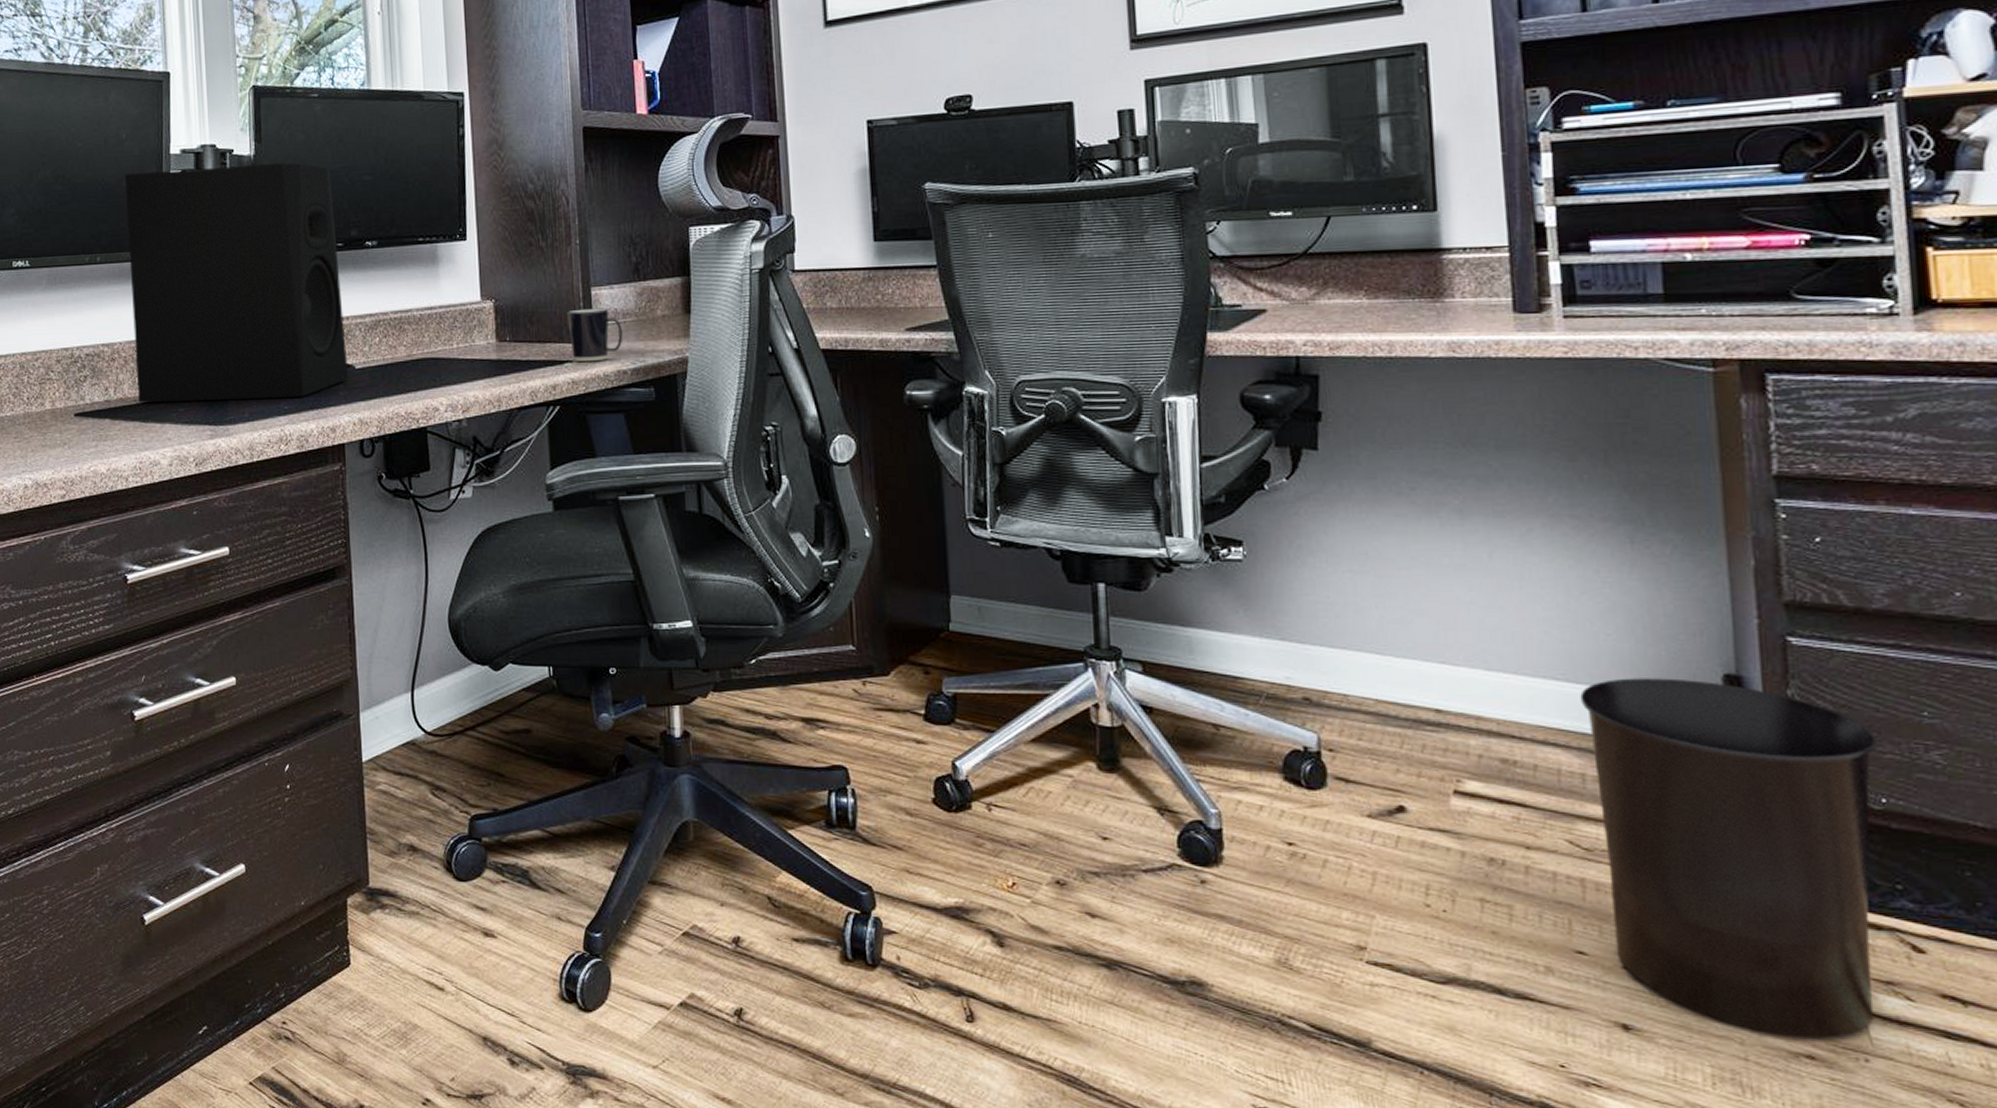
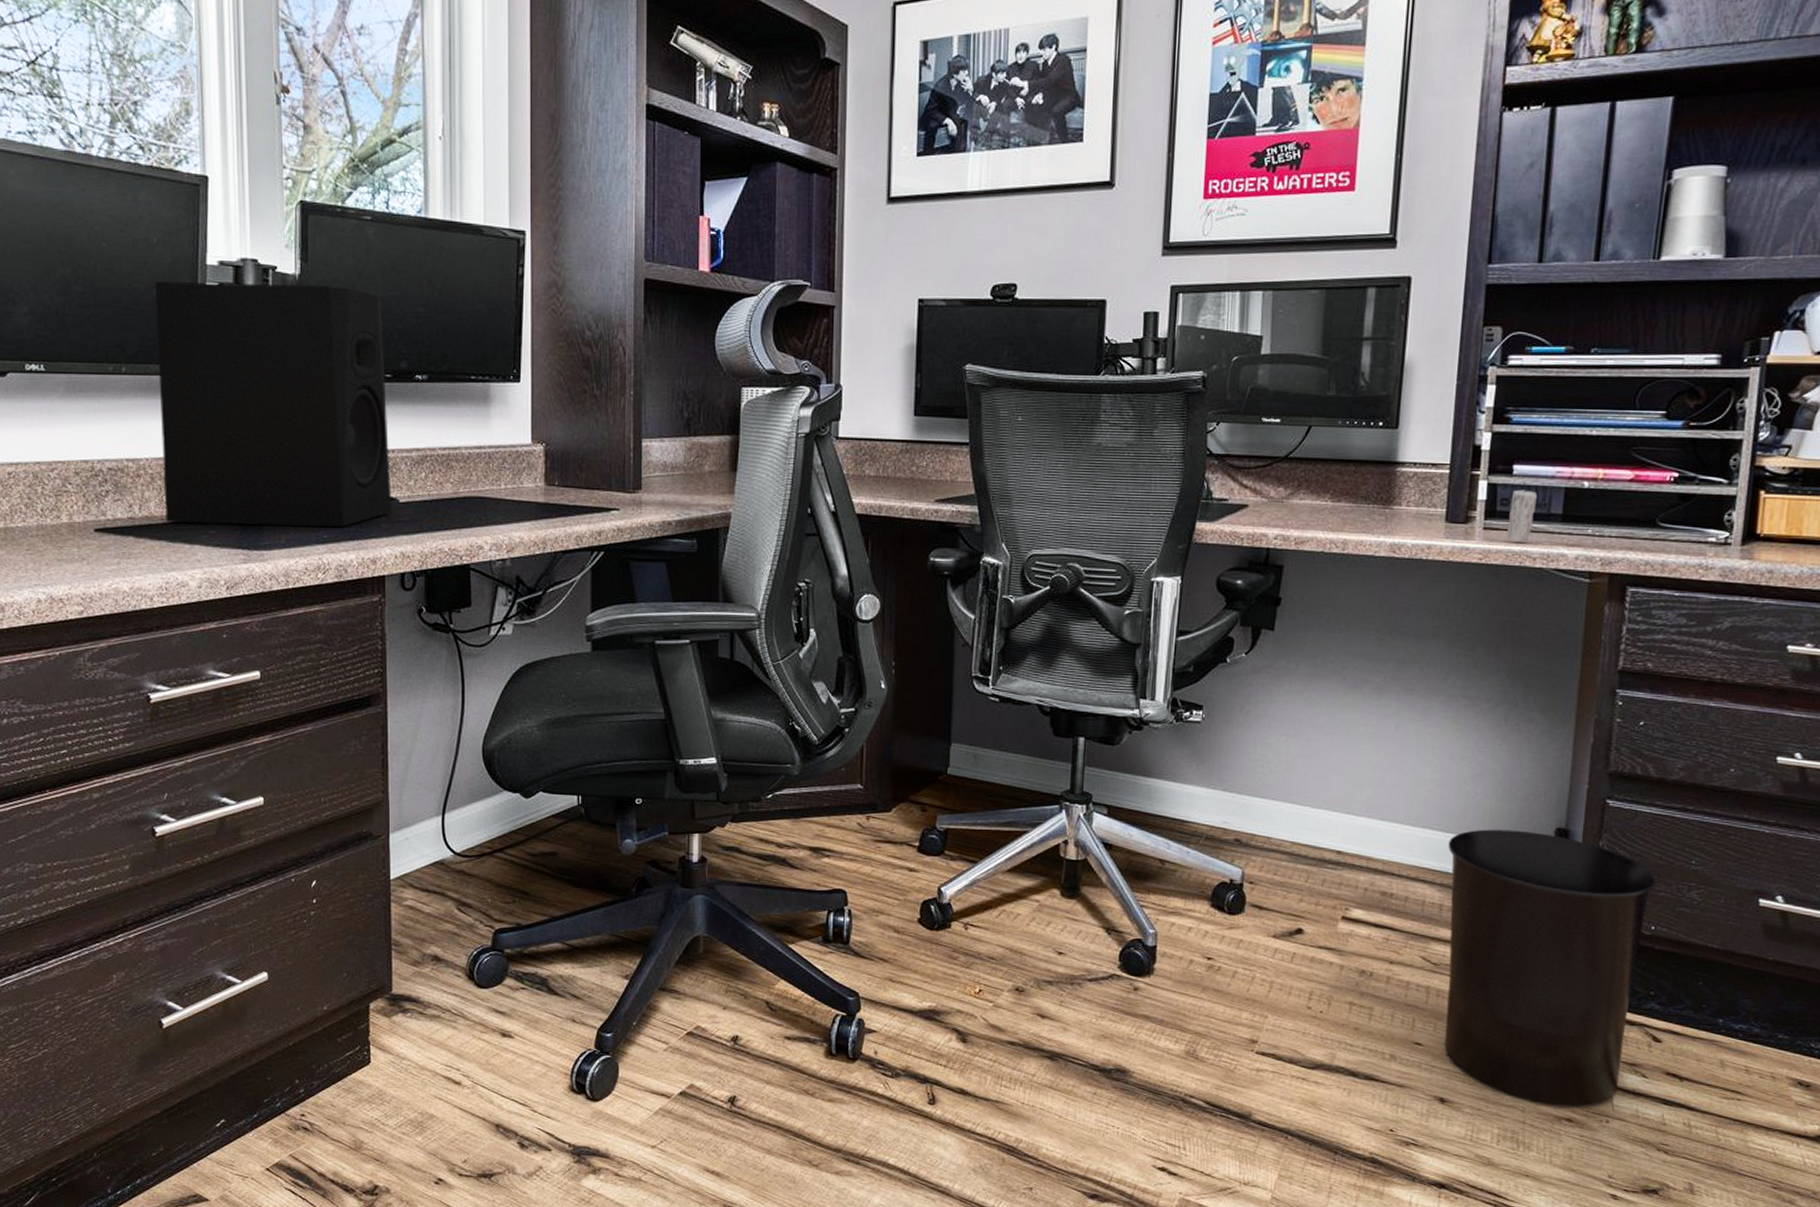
mug: present [567,308,623,362] -> none [617,459,670,512]
candle: none [1593,259,1628,330] -> present [1507,481,1538,542]

